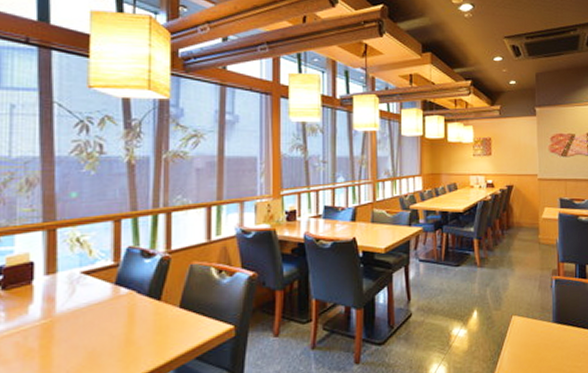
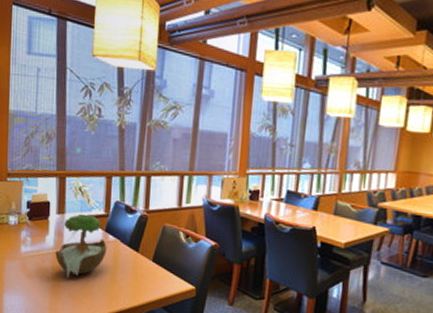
flower: none [44,268,119,352] -> present [55,213,107,278]

